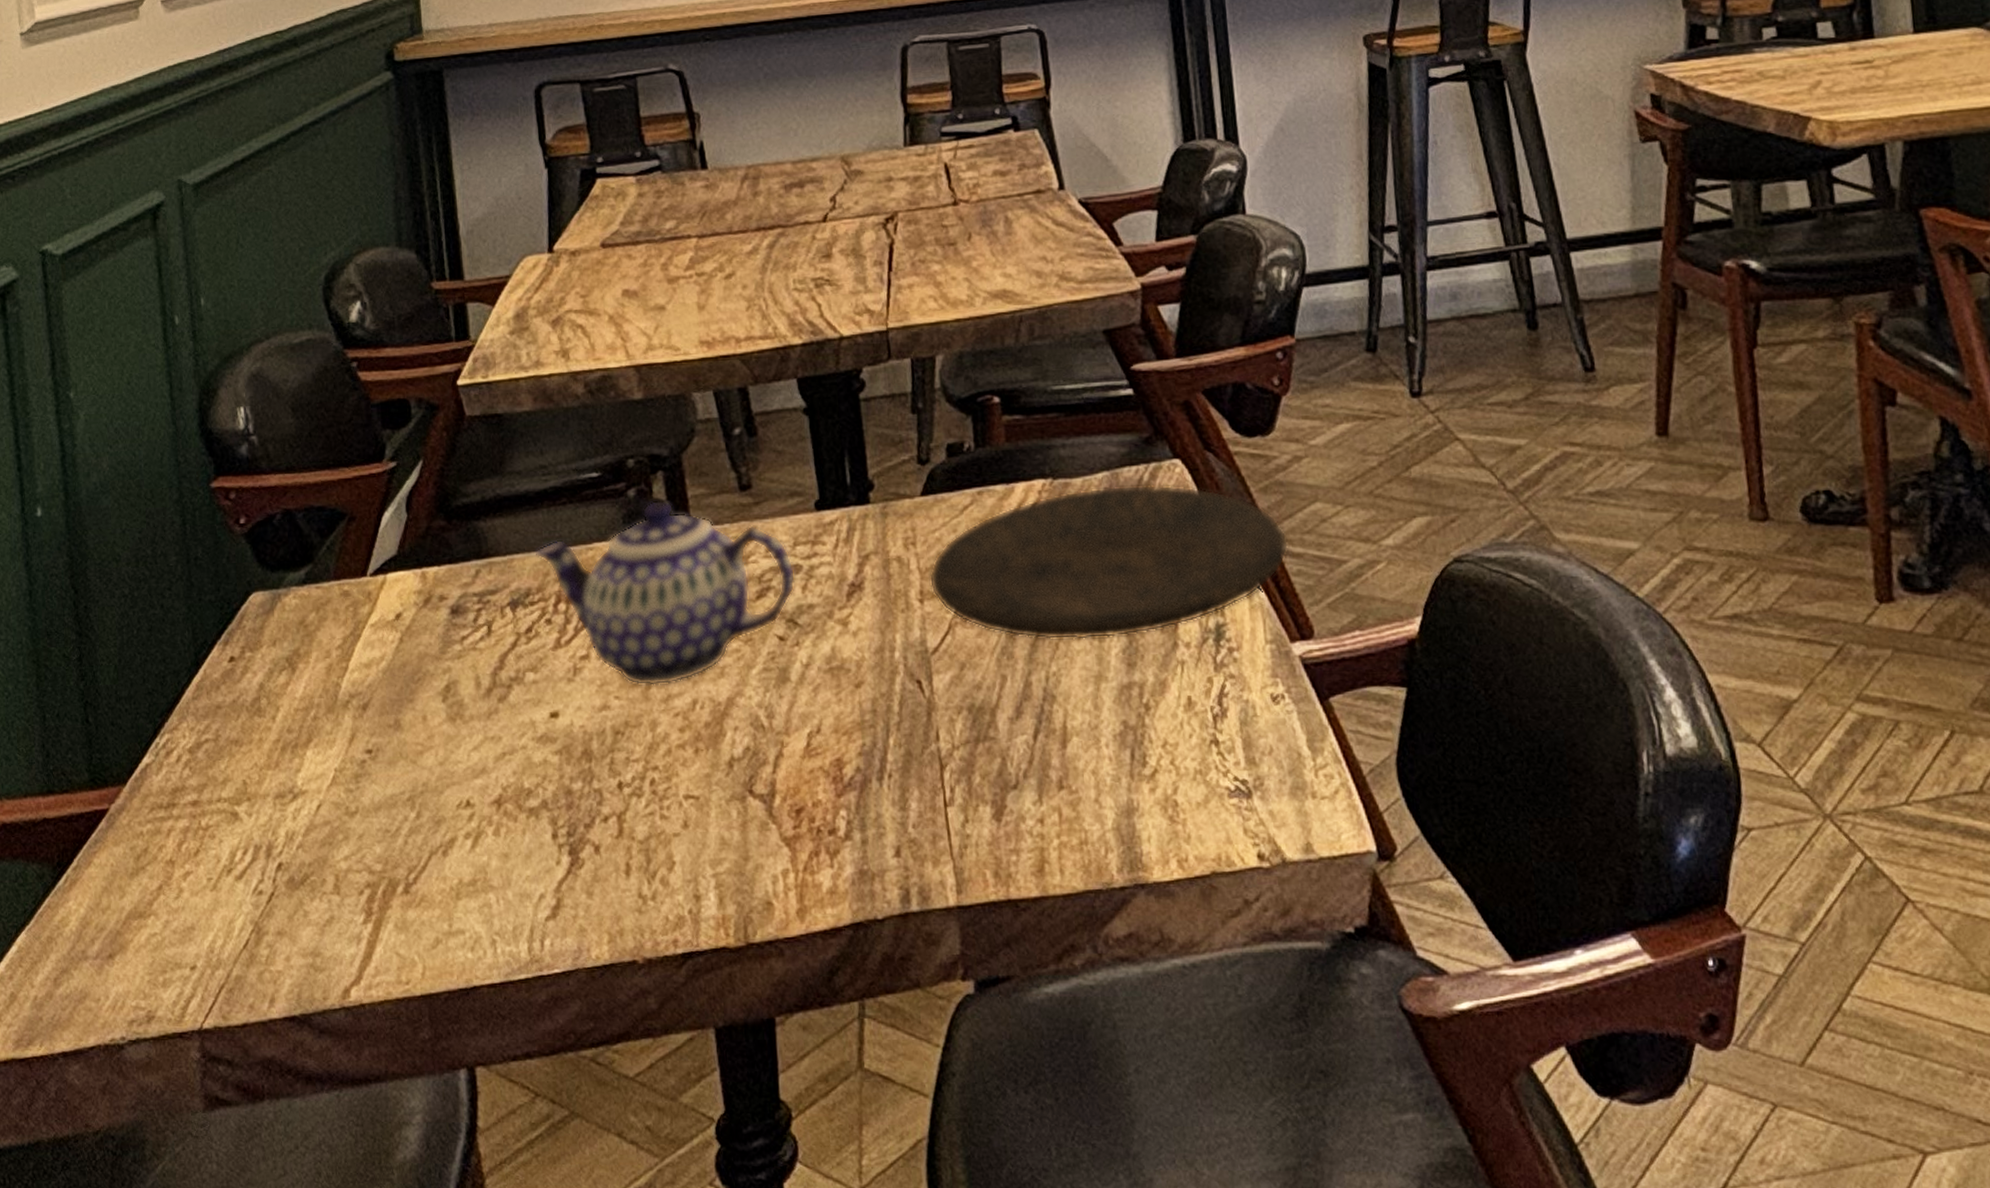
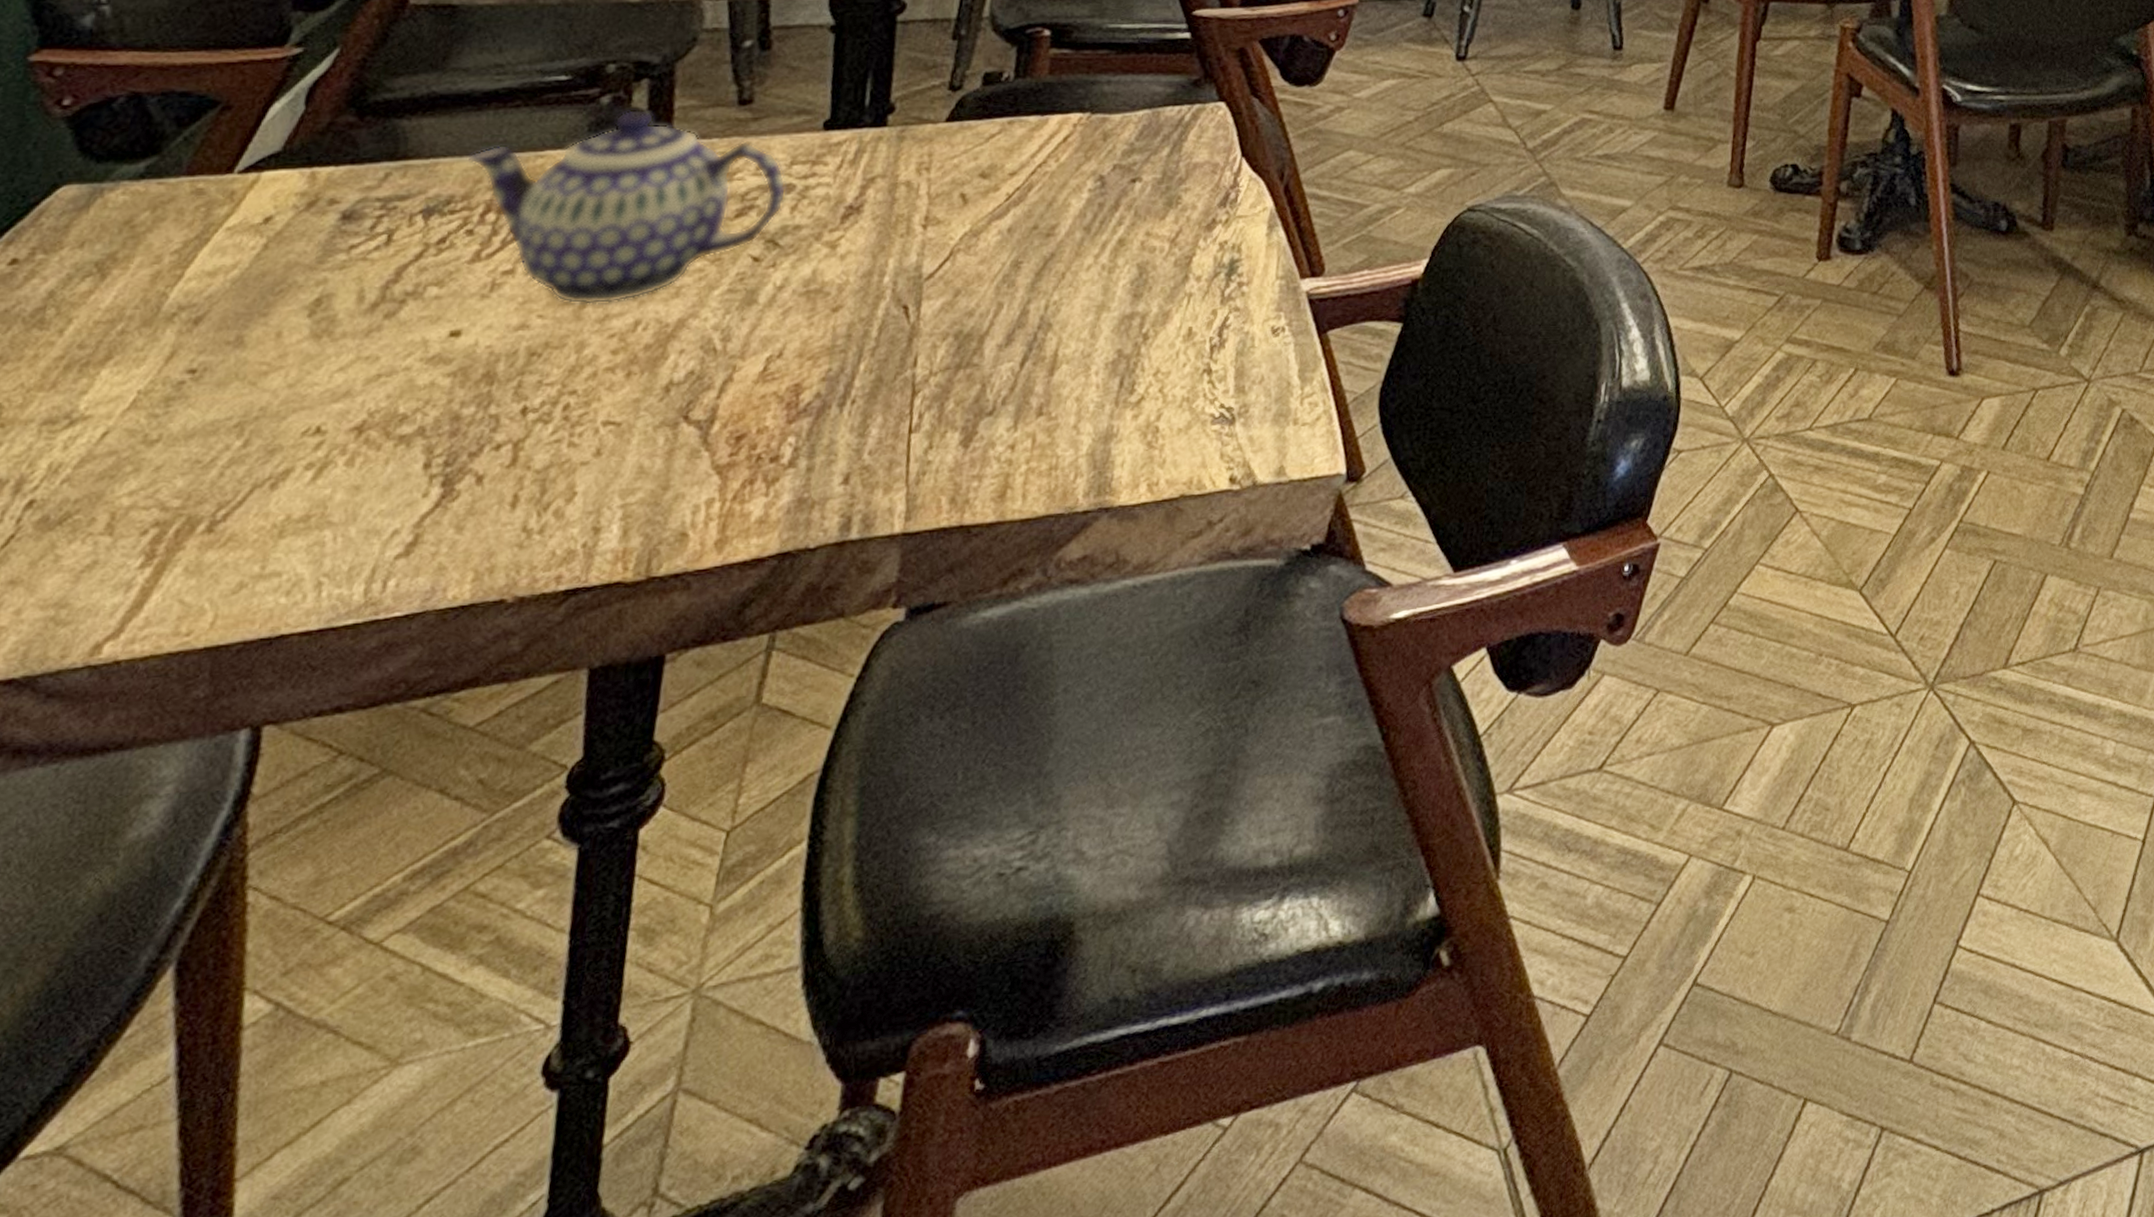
plate: present [929,484,1288,640] -> none [937,124,1316,270]

